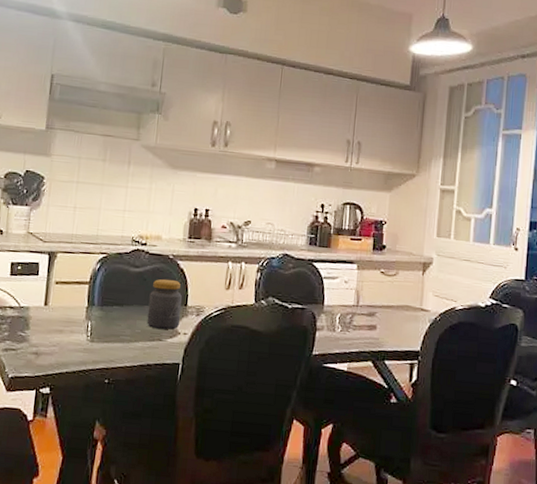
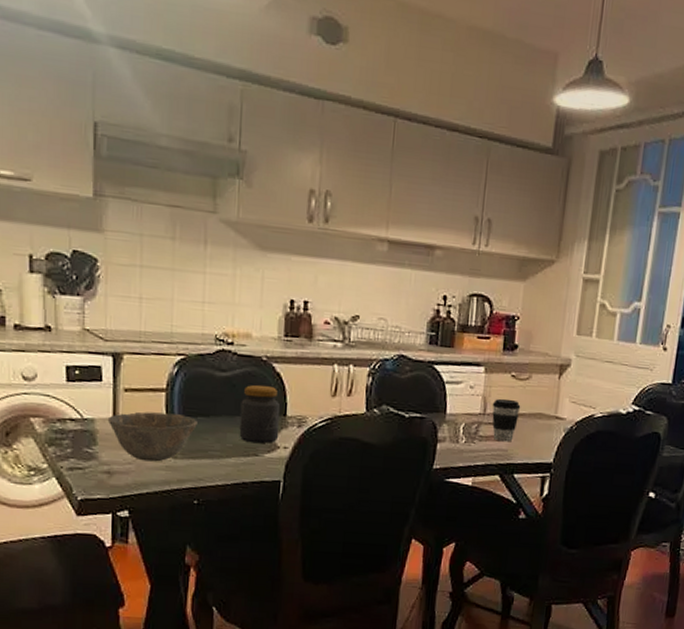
bowl: none [39,301,113,345] -> present [107,412,198,462]
coffee cup: none [364,292,390,331] -> present [492,398,521,442]

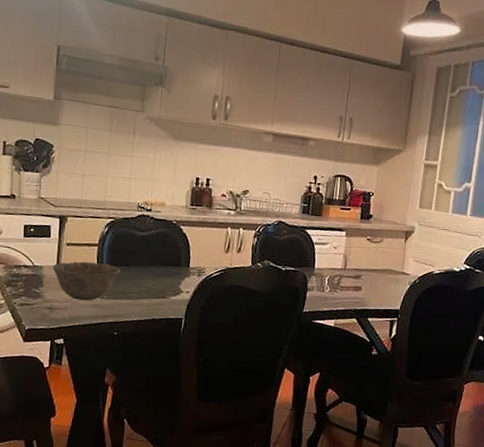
jar: present [239,384,280,443] -> none [152,242,185,288]
coffee cup: present [492,398,521,442] -> none [351,257,374,292]

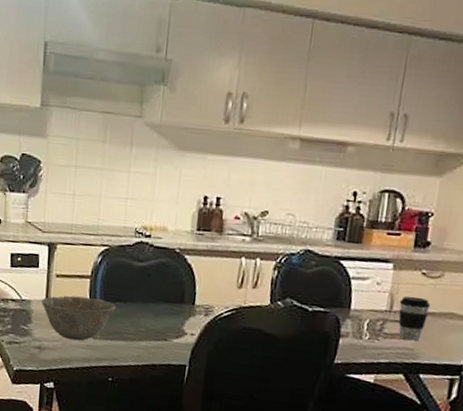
coffee cup: none [351,257,374,292] -> present [398,296,431,341]

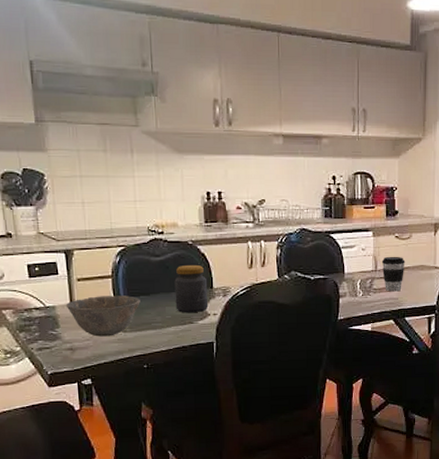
jar: none [151,274,189,329] -> present [174,264,209,312]

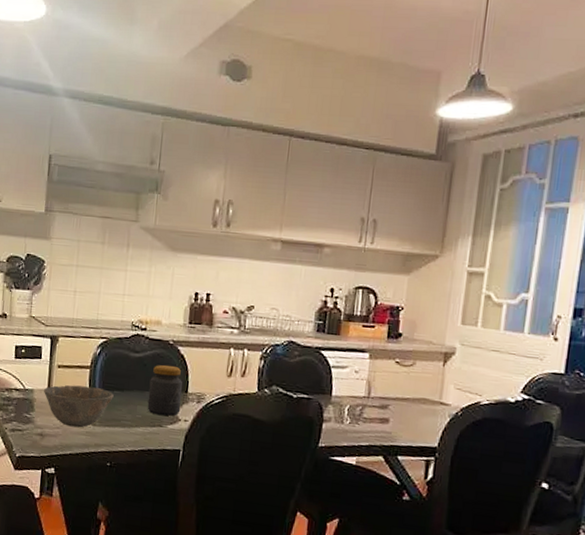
coffee cup: present [381,256,405,292] -> none [376,383,405,425]

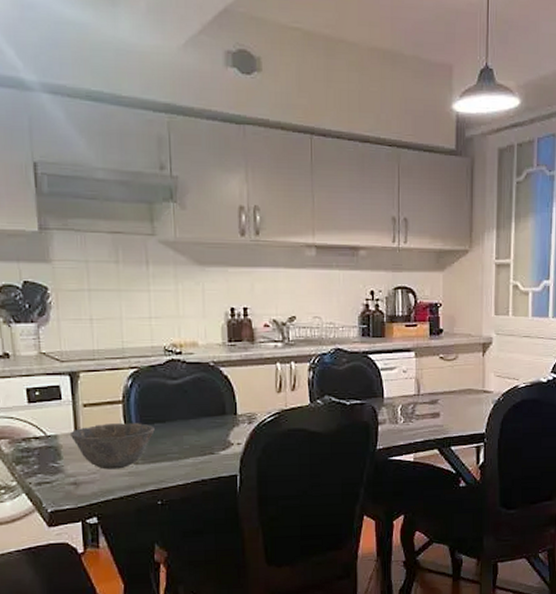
jar: present [147,364,182,416] -> none [193,388,232,442]

